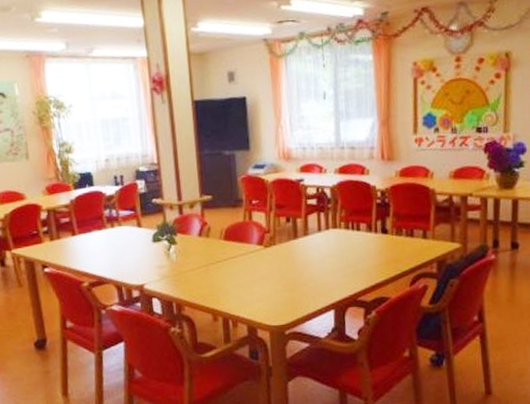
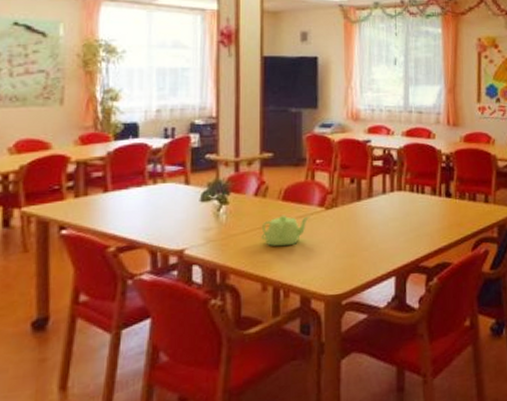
teapot: none [207,253,251,282] -> present [261,215,310,247]

